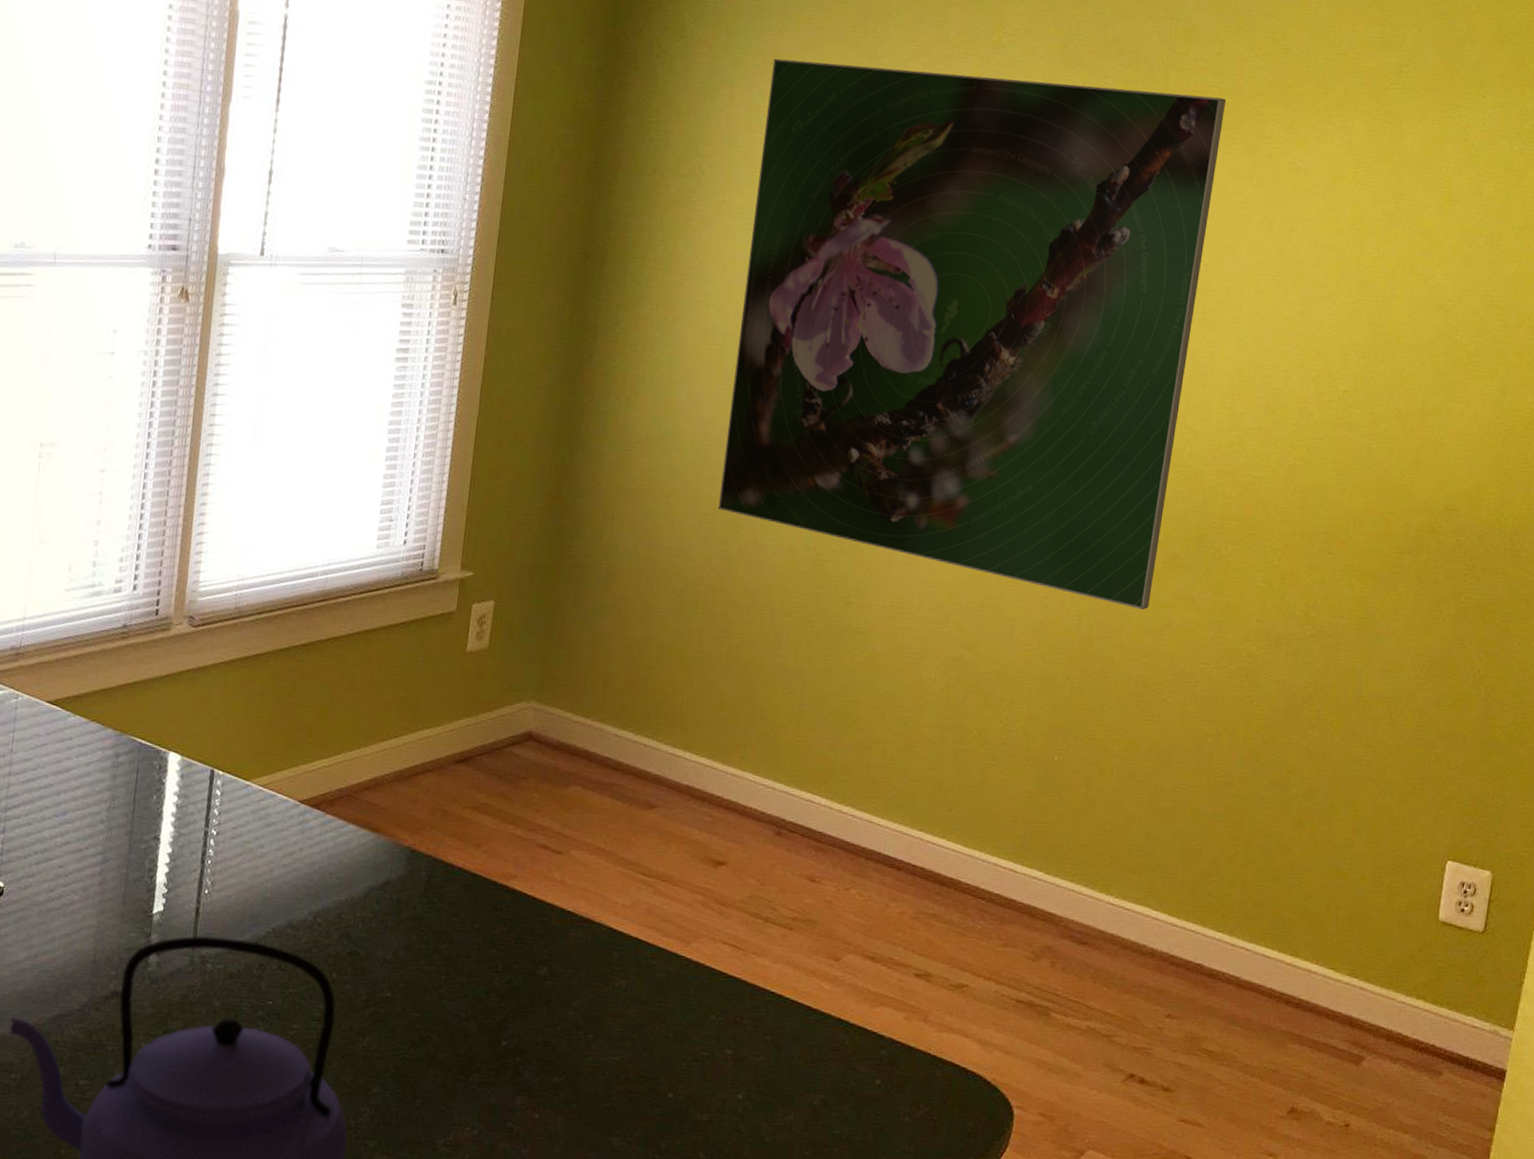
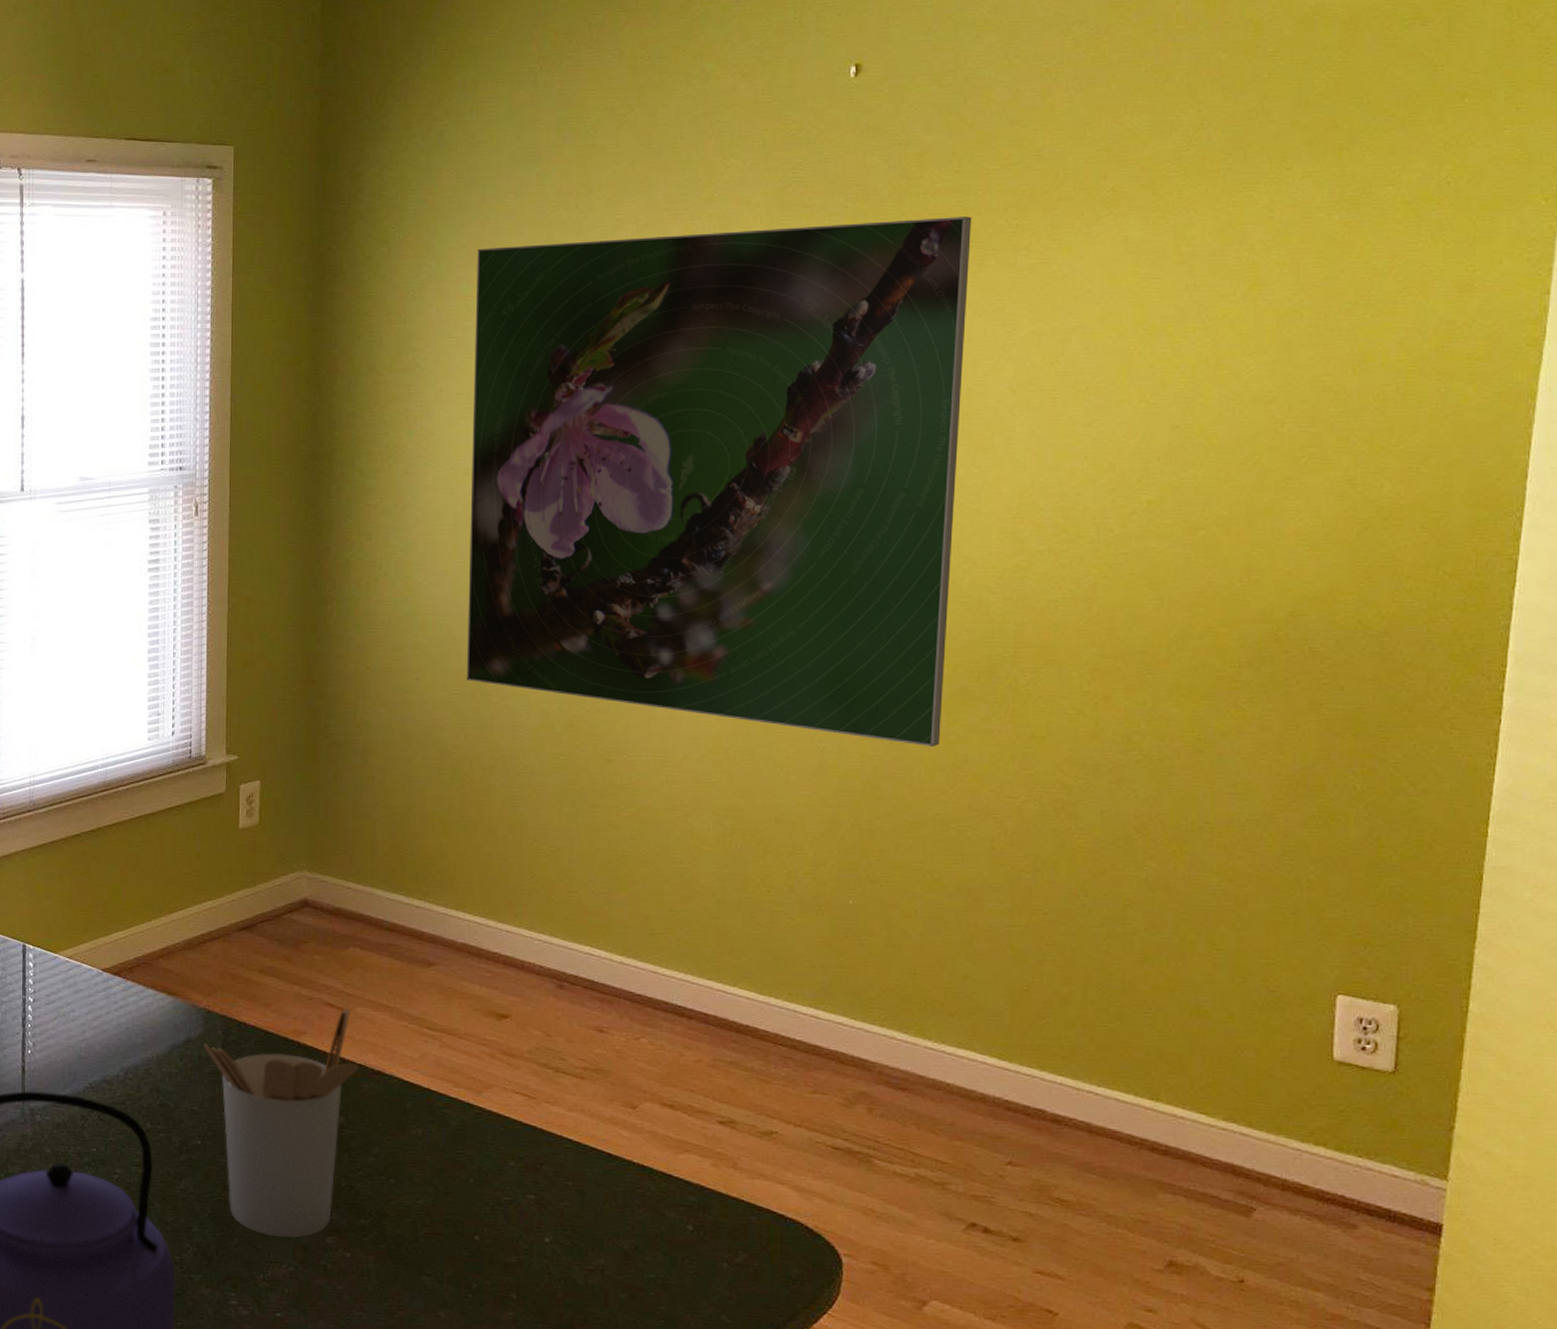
utensil holder: none [403,849,568,1099] -> present [203,1007,359,1239]

